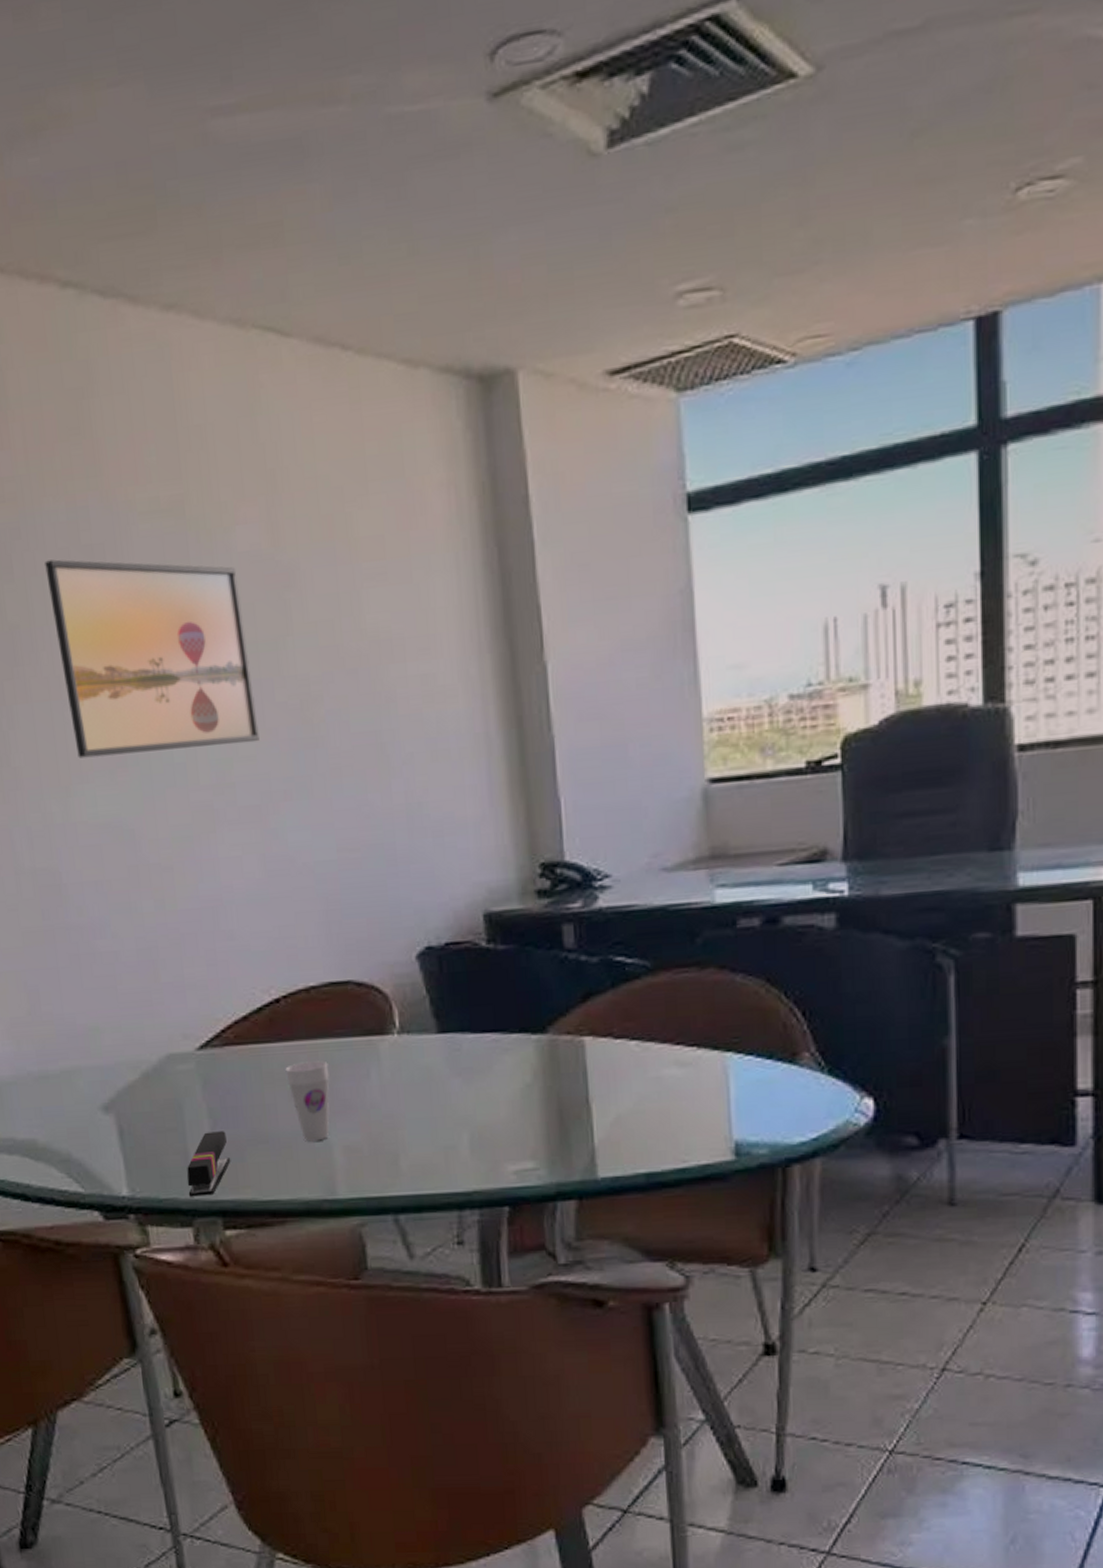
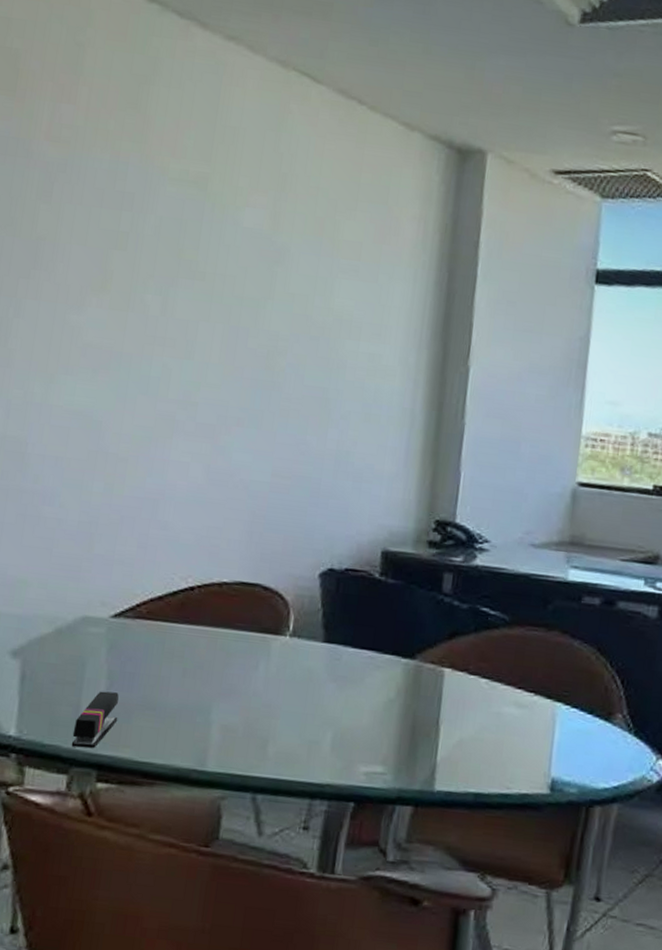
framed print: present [45,559,260,759] -> none [68,194,239,375]
cup: present [285,1061,330,1142] -> none [185,645,224,717]

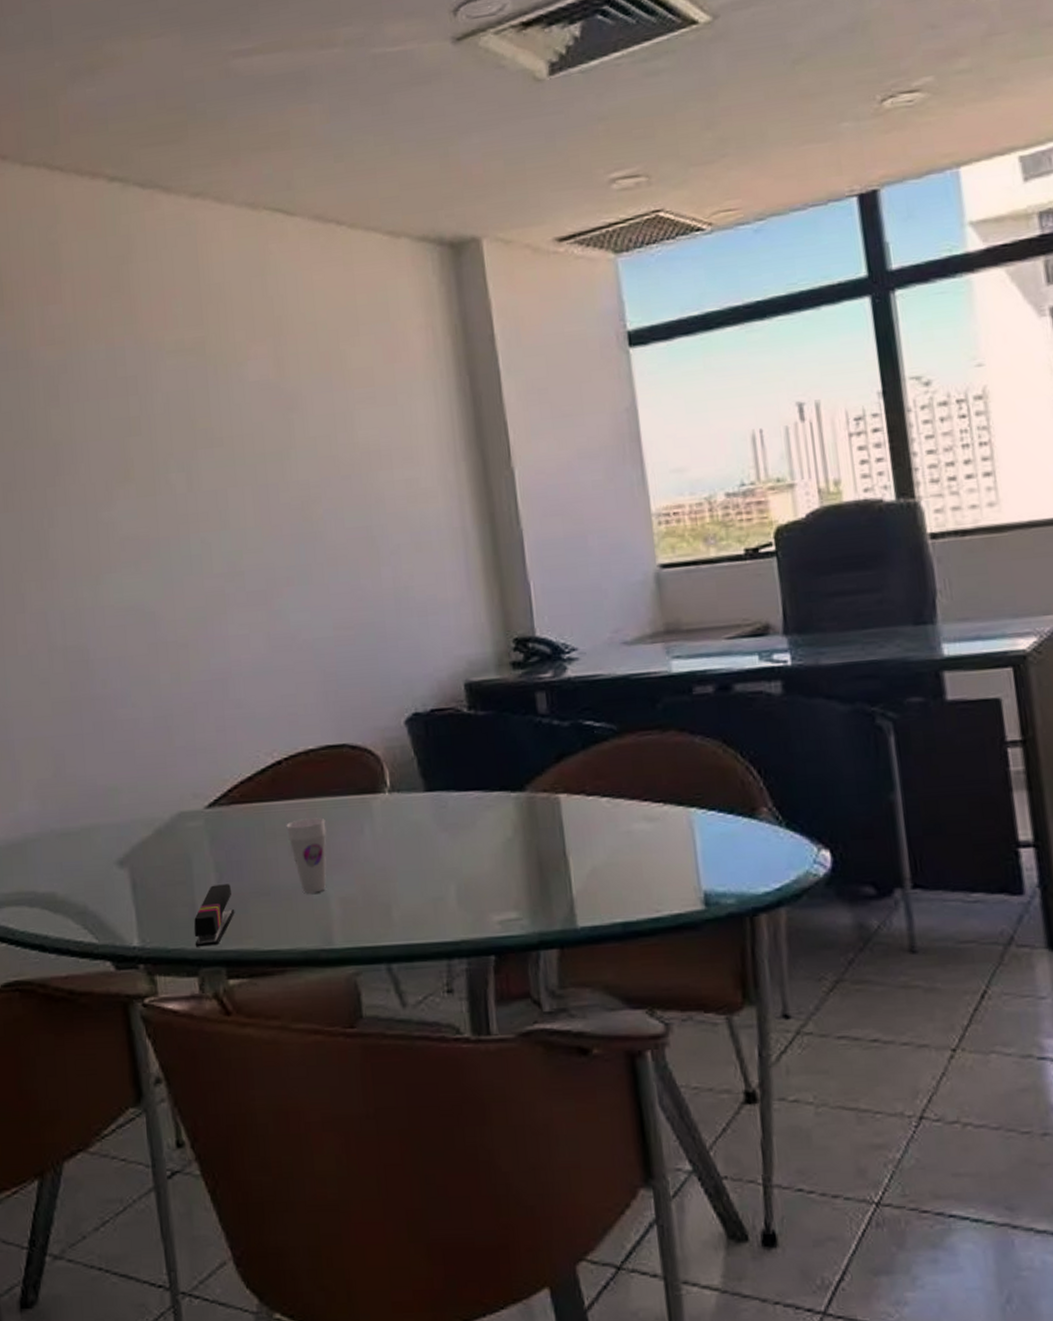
cup: none [185,645,224,717] -> present [286,817,327,894]

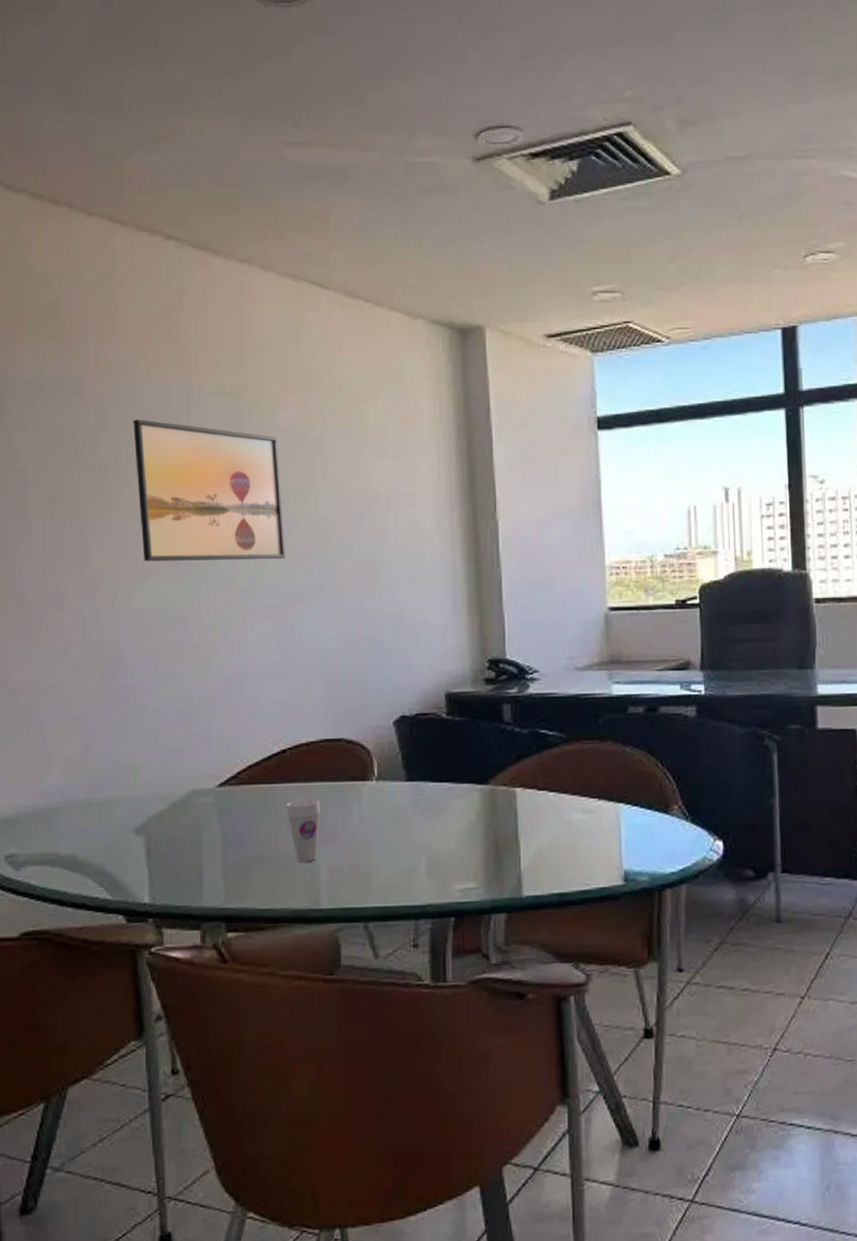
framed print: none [86,389,266,552] -> present [133,419,285,562]
stapler: present [194,884,235,947] -> none [199,852,237,905]

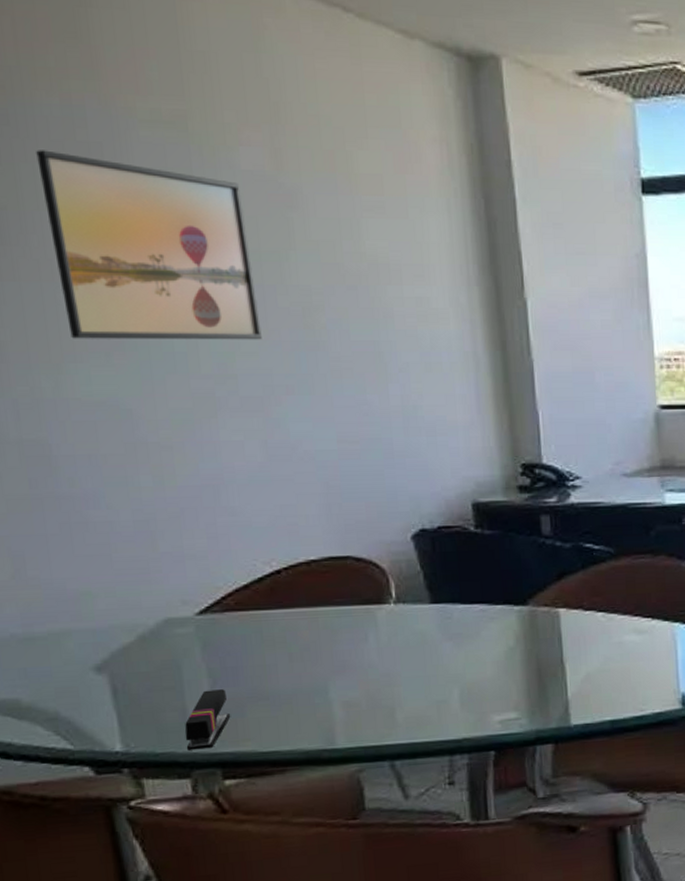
stapler: none [199,852,237,905] -> present [185,689,231,750]
cup: present [286,799,321,862] -> none [286,626,329,698]

